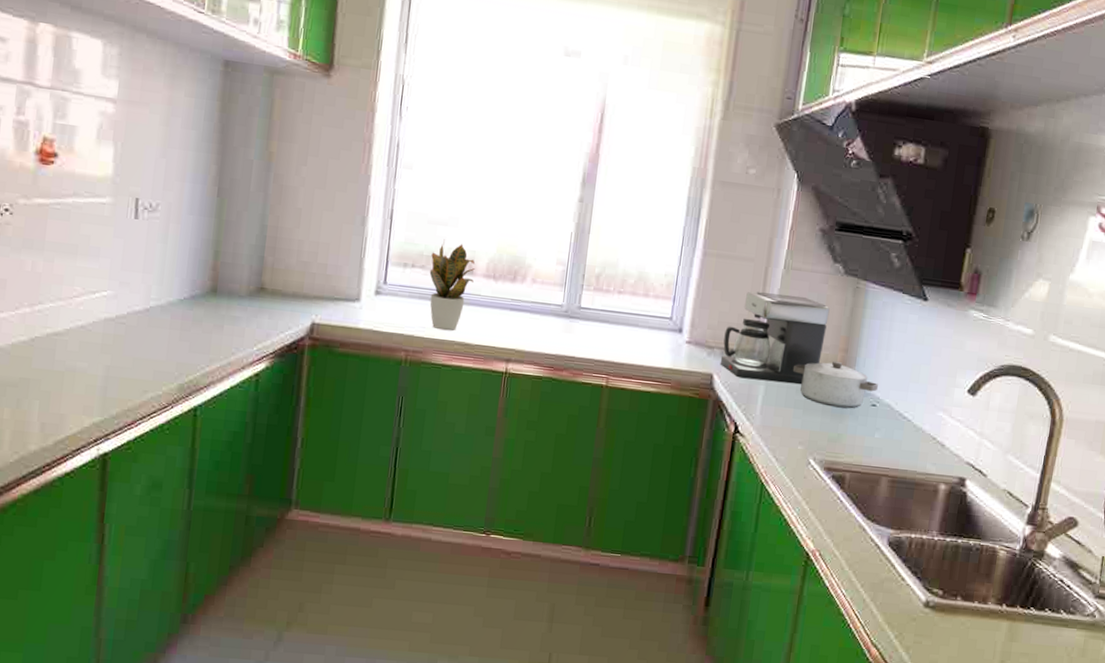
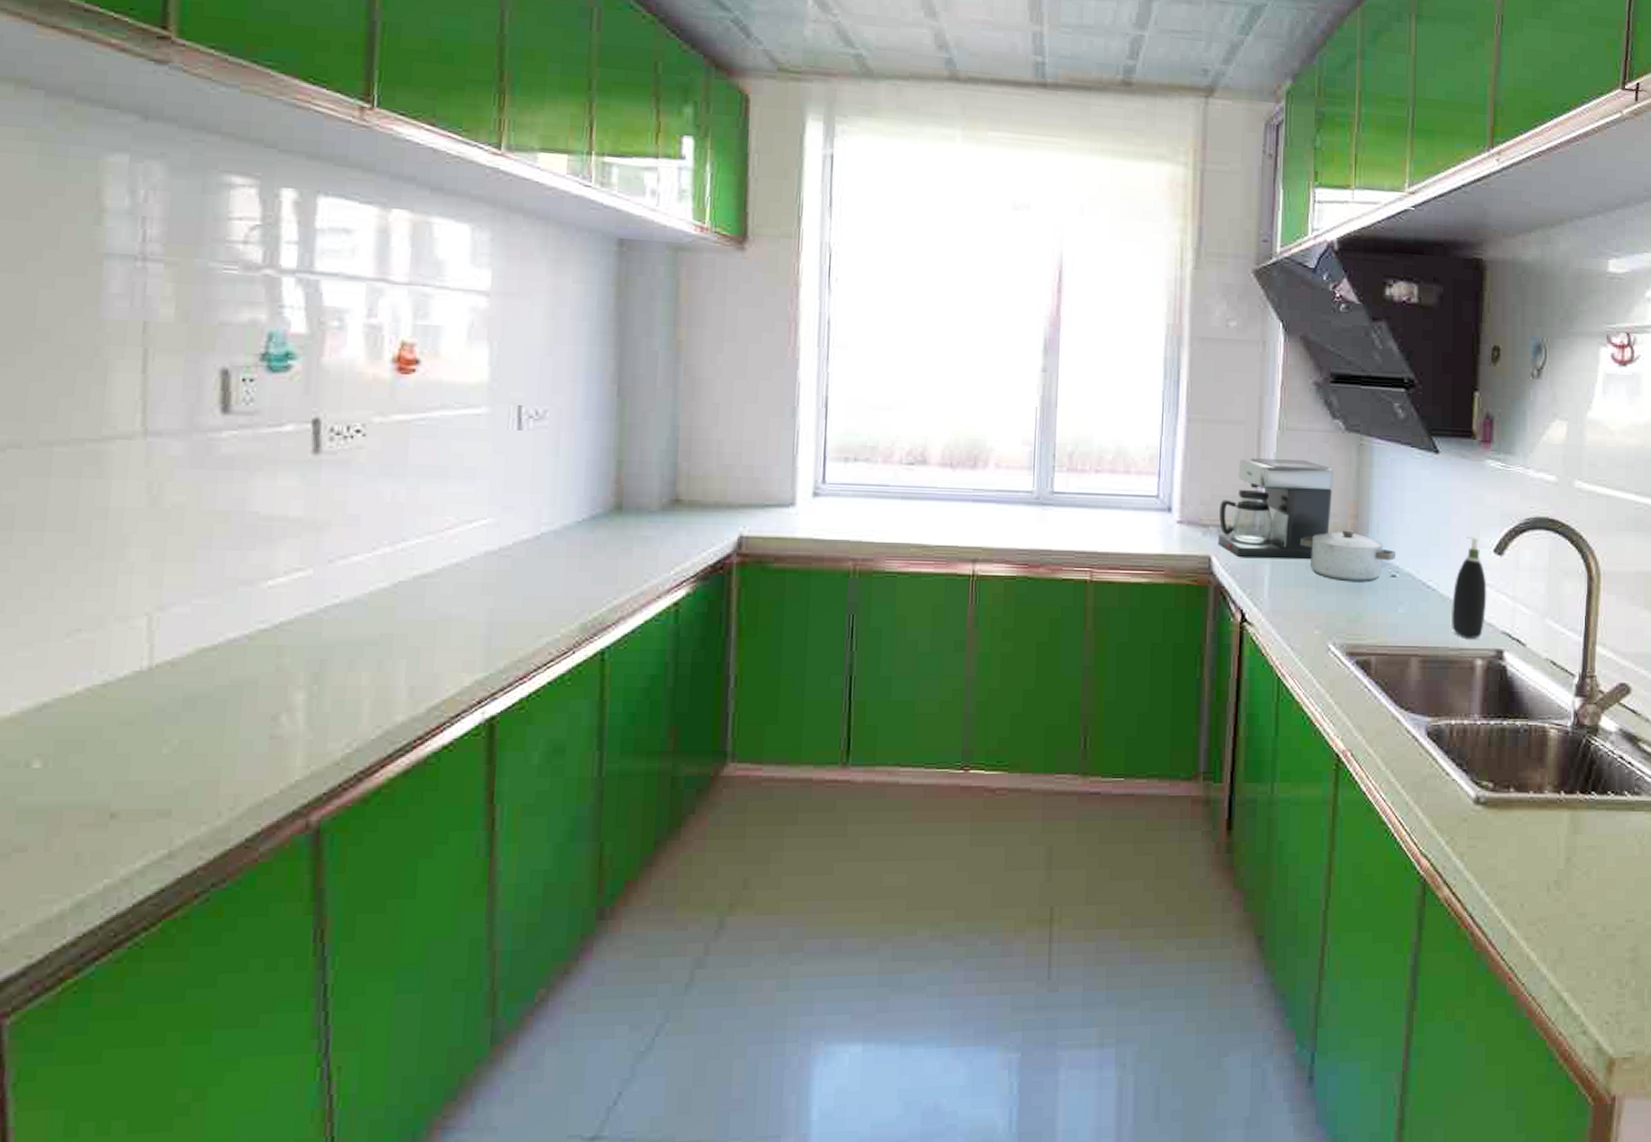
potted plant: present [429,239,475,331] -> none [875,426,928,532]
soap dispenser: none [921,376,958,466] -> present [1452,536,1487,639]

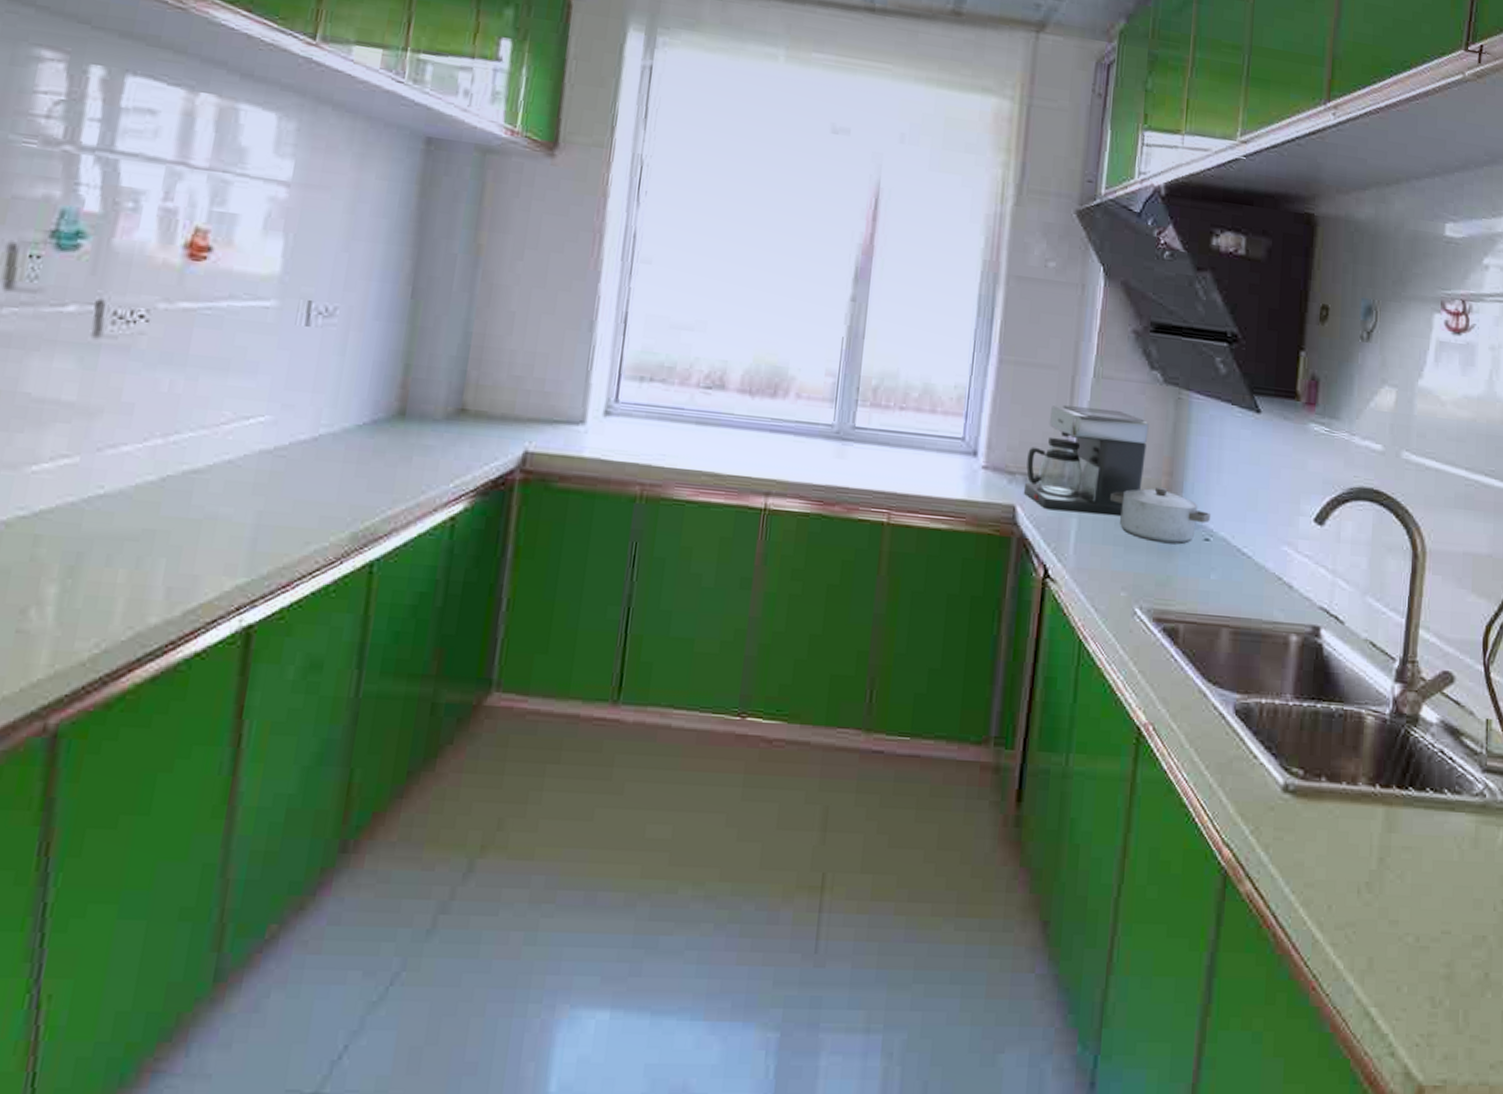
soap dispenser: present [1452,536,1487,639] -> none [1266,502,1306,613]

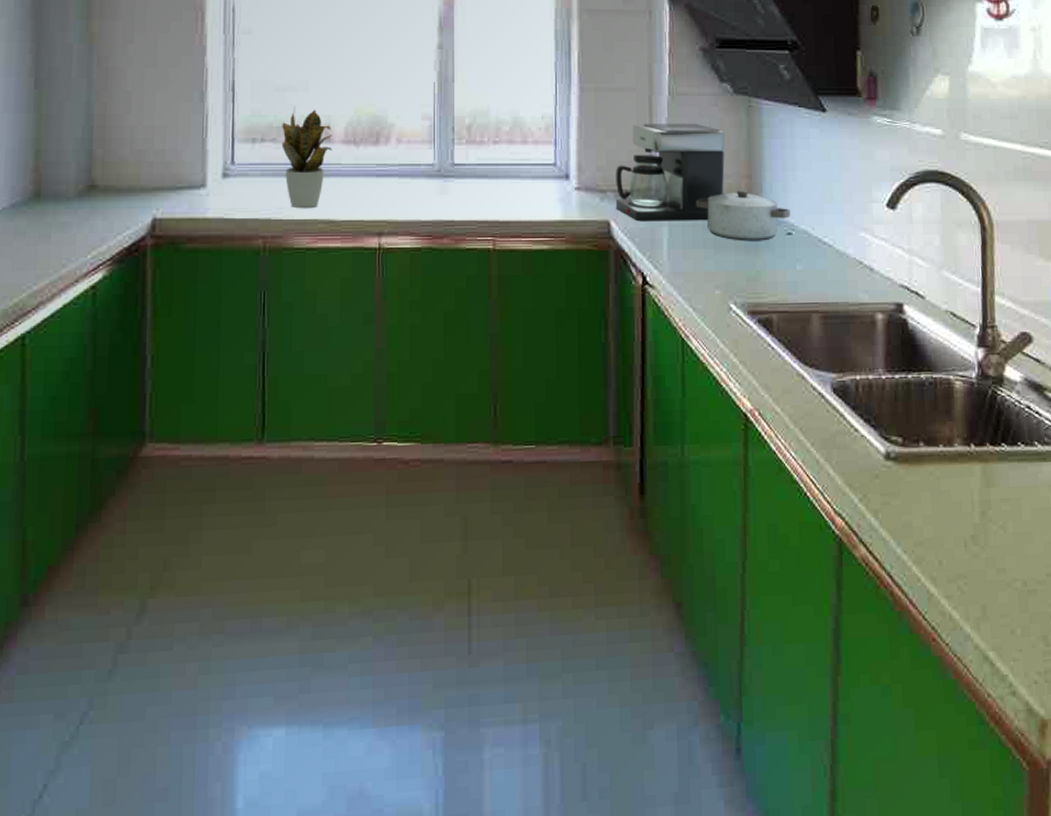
potted plant: none [671,347,727,459] -> present [281,106,332,209]

